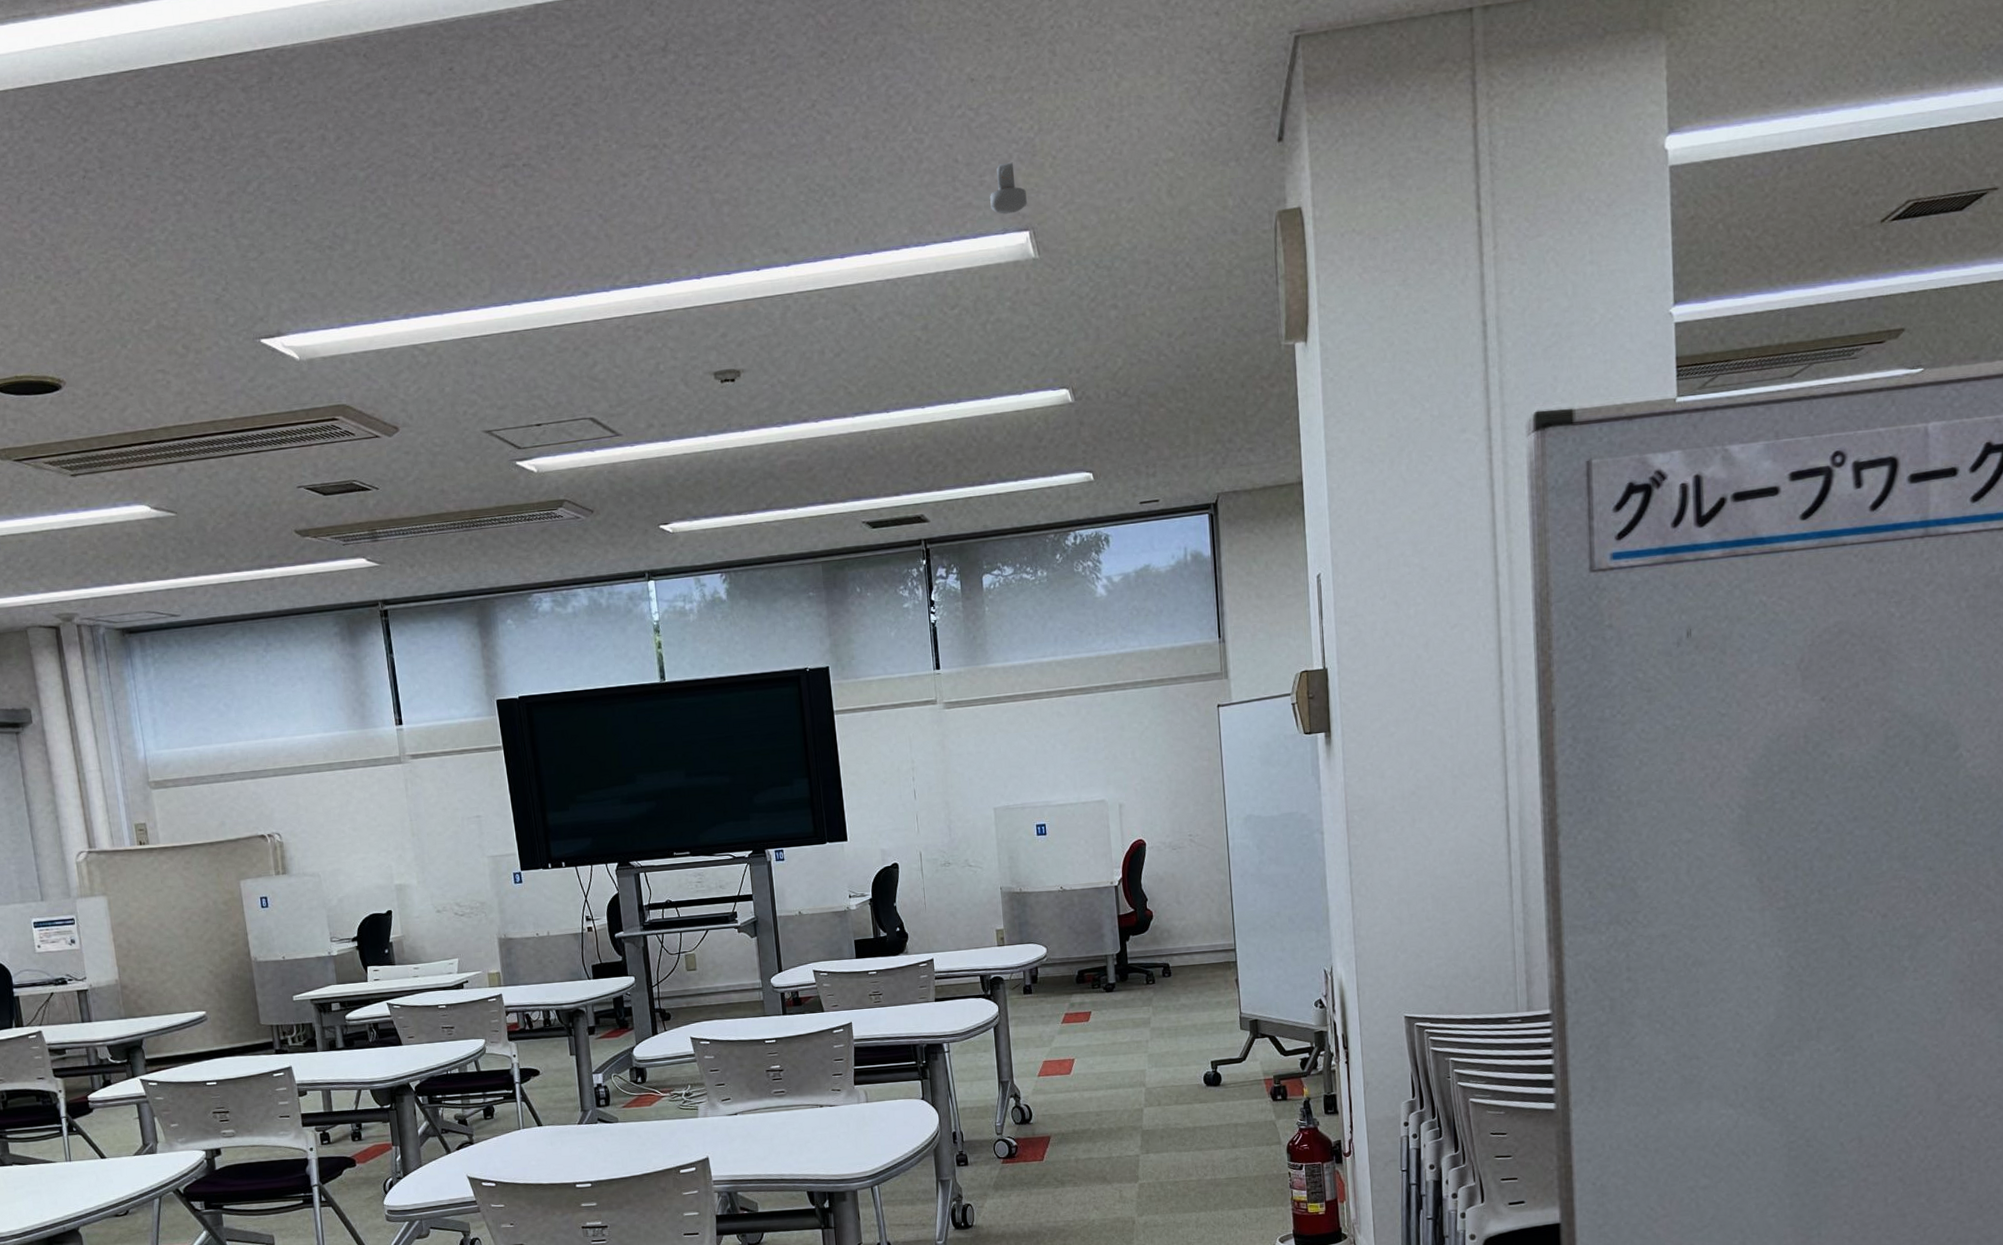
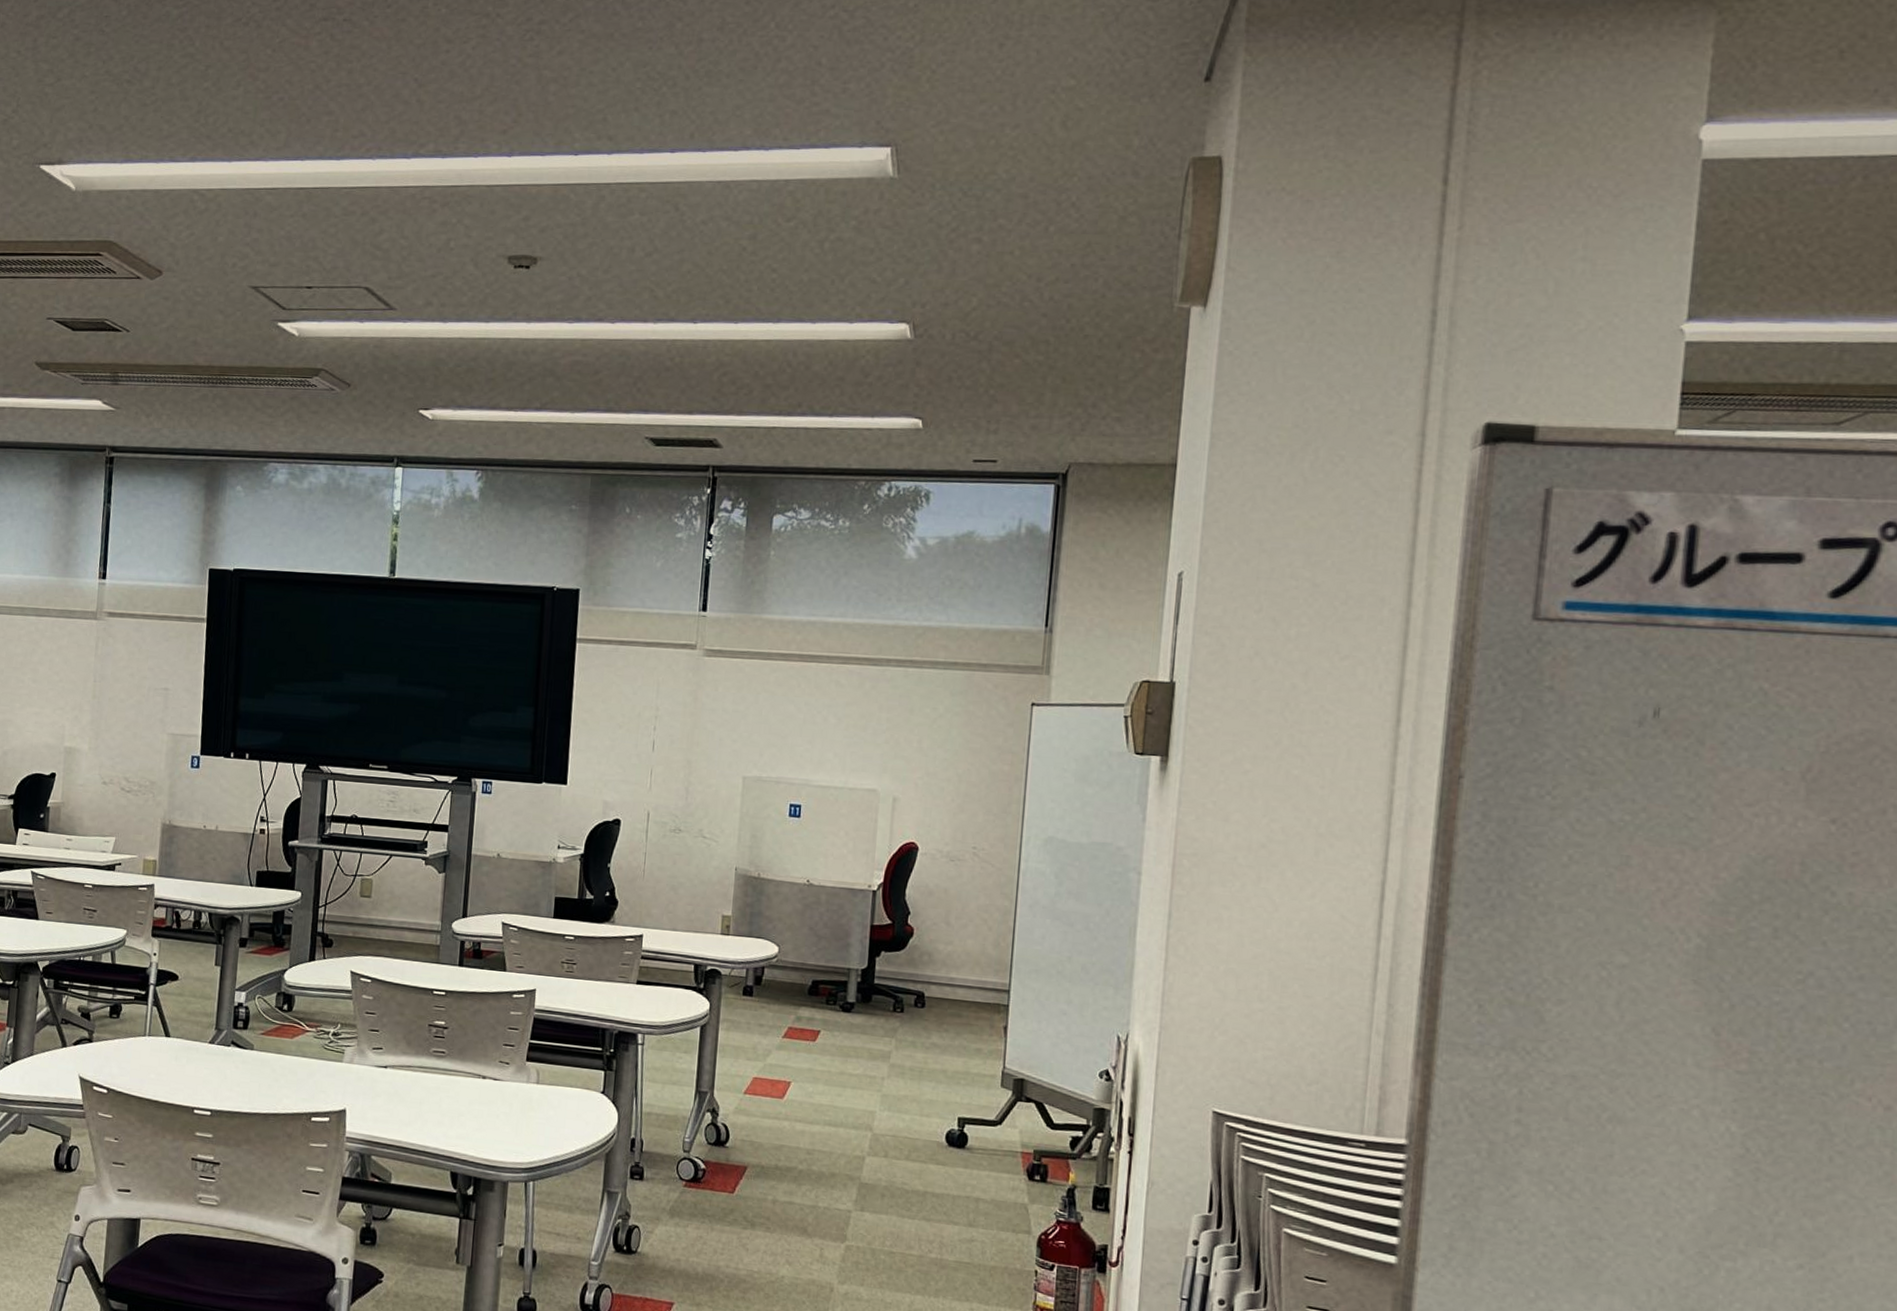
security camera: present [990,162,1027,214] -> none [851,71,895,127]

